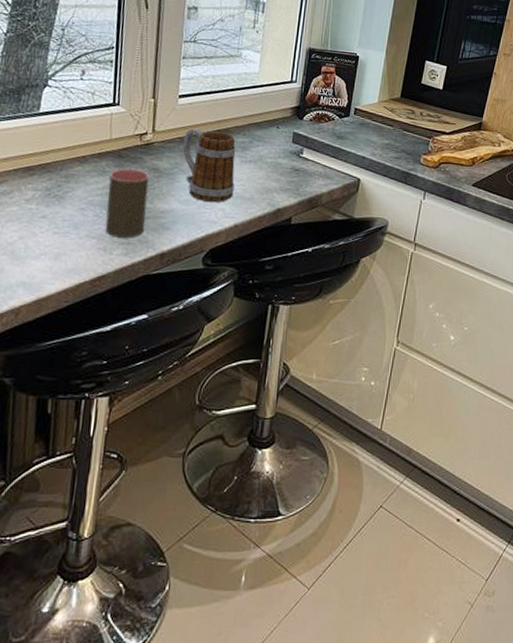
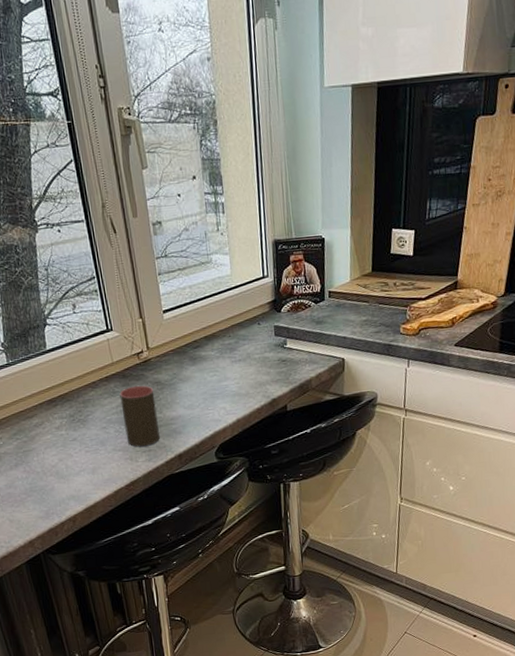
mug: present [182,128,236,203] -> none [175,338,231,404]

